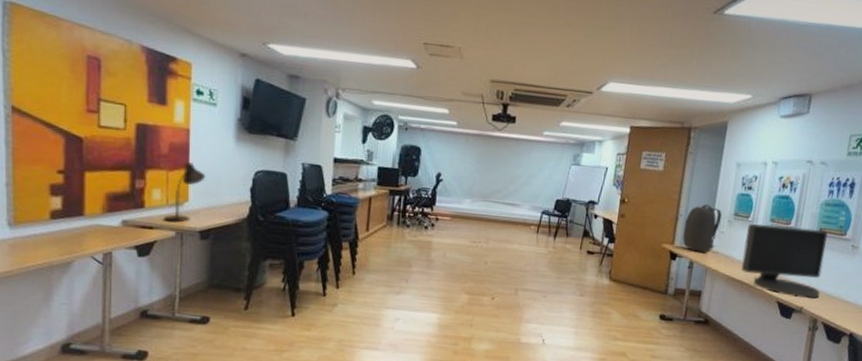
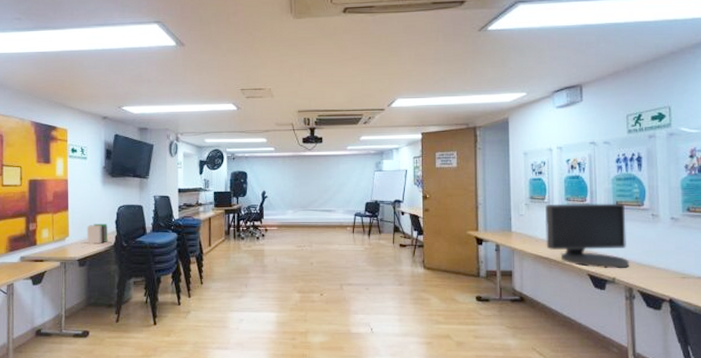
desk lamp: present [164,162,206,222] -> none [51,205,81,254]
books: none [212,189,241,215] -> present [87,224,108,244]
backpack: present [682,204,722,254] -> none [485,192,522,235]

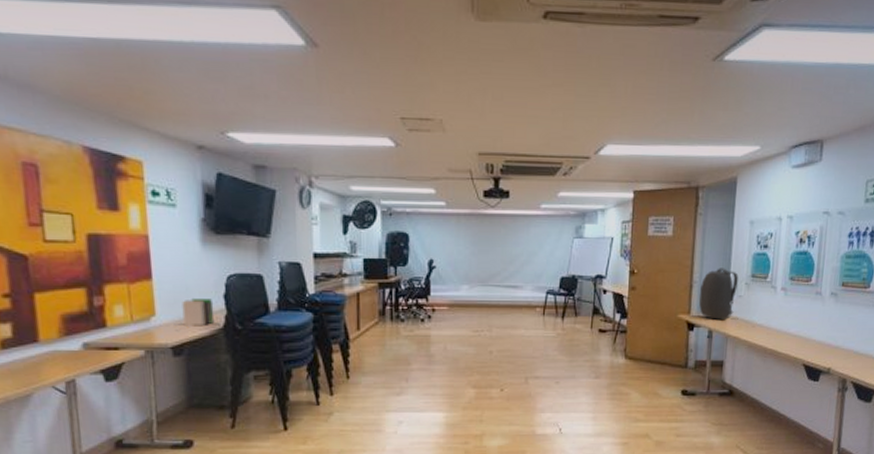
backpack: none [485,192,522,235] -> present [699,268,739,320]
monitor: present [544,203,630,269] -> none [763,283,851,359]

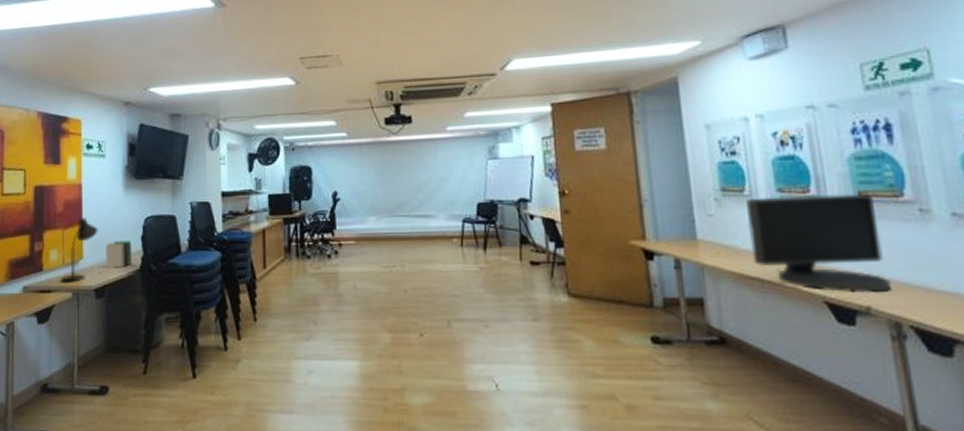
desk lamp: none [130,272,173,340] -> present [61,218,98,283]
backpack: present [699,268,739,320] -> none [653,182,714,245]
monitor: none [763,283,851,359] -> present [746,193,892,294]

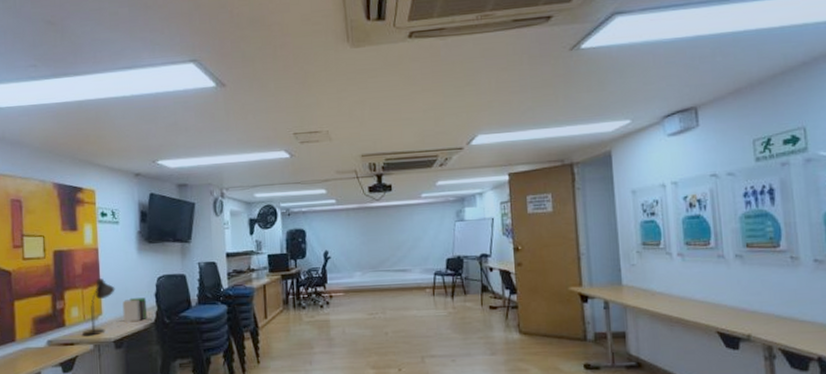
monitor: present [746,193,892,294] -> none [661,245,768,324]

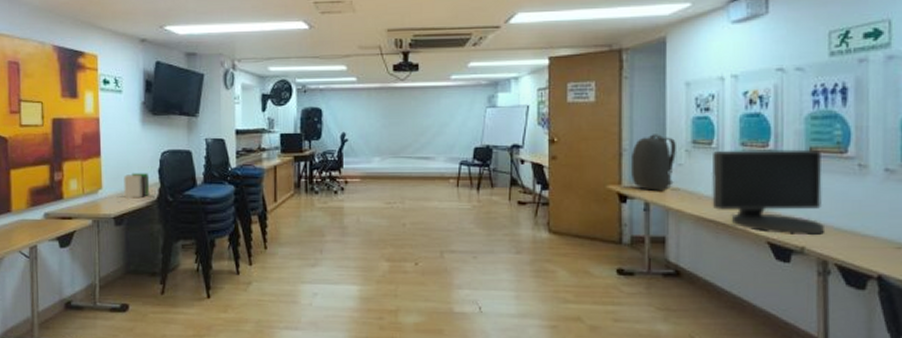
desk lamp: present [82,278,115,336] -> none [81,150,117,211]
backpack: none [589,238,635,290] -> present [631,134,680,190]
monitor: none [661,245,768,324] -> present [711,149,826,236]

